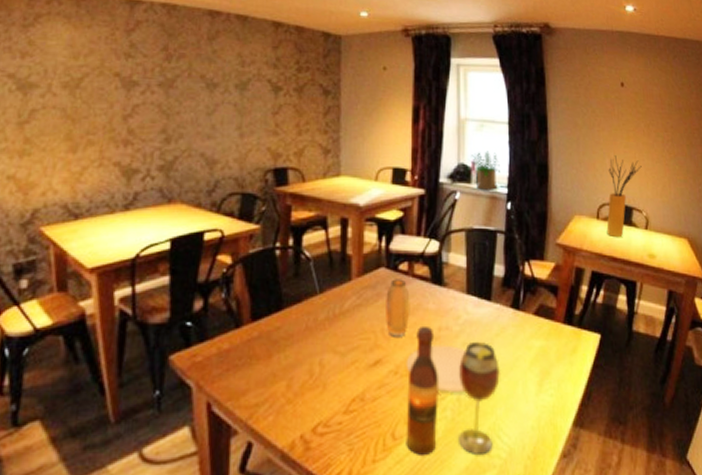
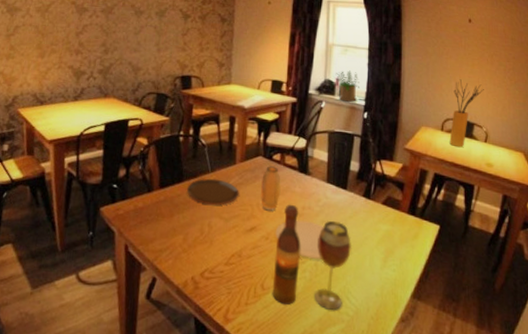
plate: none [289,301,358,336] -> present [187,178,239,205]

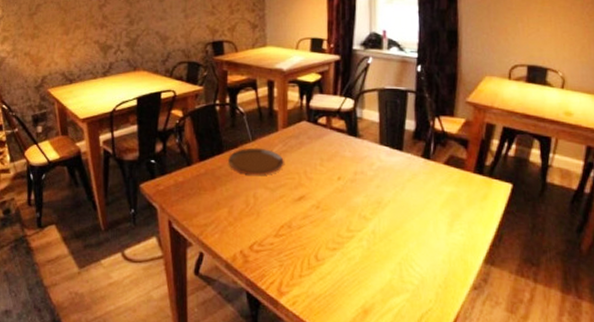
vase: present [261,166,281,211] -> none [307,131,329,178]
wine bottle: present [272,204,301,305] -> none [327,170,355,276]
plate: present [275,220,323,259] -> none [326,186,380,227]
wineglass: present [315,220,352,311] -> none [374,184,413,281]
potted plant: present [335,70,359,102] -> none [382,20,410,55]
vase: present [449,79,484,148] -> none [519,20,558,97]

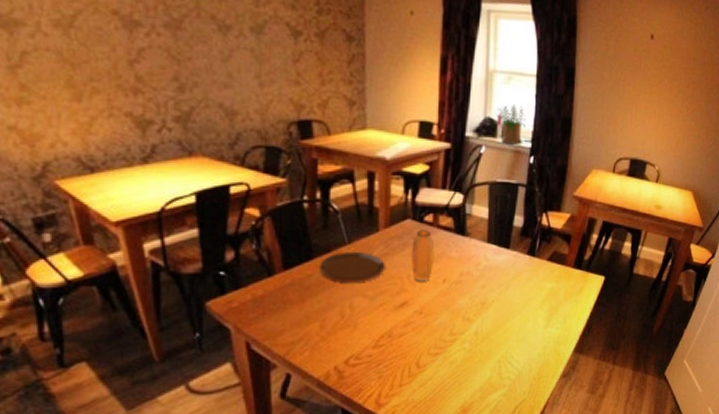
vase: none [307,131,329,178] -> present [411,230,435,282]
potted plant: none [382,20,410,55] -> present [497,104,525,144]

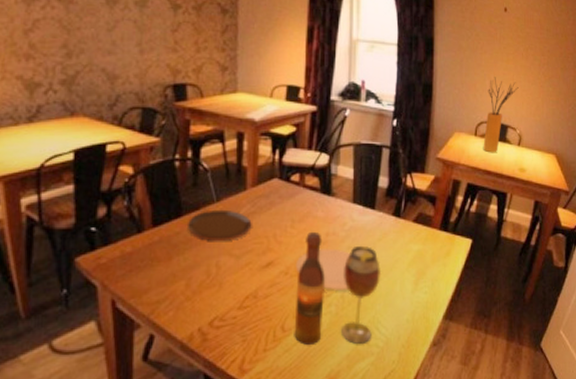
vase: present [411,230,435,282] -> none [278,189,301,242]
wine bottle: none [429,271,459,380] -> present [294,231,325,346]
plate: none [430,288,484,328] -> present [295,248,350,290]
wineglass: none [475,284,515,378] -> present [342,245,382,345]
potted plant: present [497,104,525,144] -> none [360,71,388,108]
vase: none [620,110,660,191] -> present [483,77,519,153]

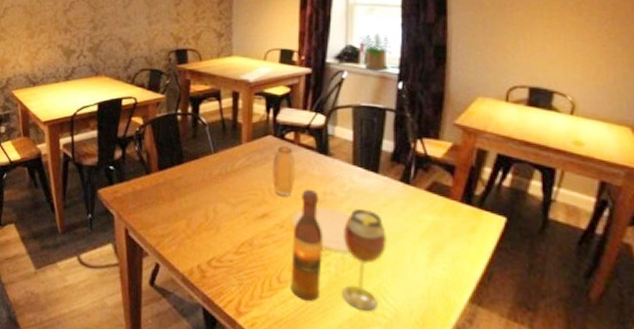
plate: present [188,209,252,241] -> none [188,160,247,189]
vase: none [278,189,301,242] -> present [273,146,296,197]
potted plant: none [360,71,388,108] -> present [359,33,391,70]
vase: present [483,77,519,153] -> none [518,36,568,122]

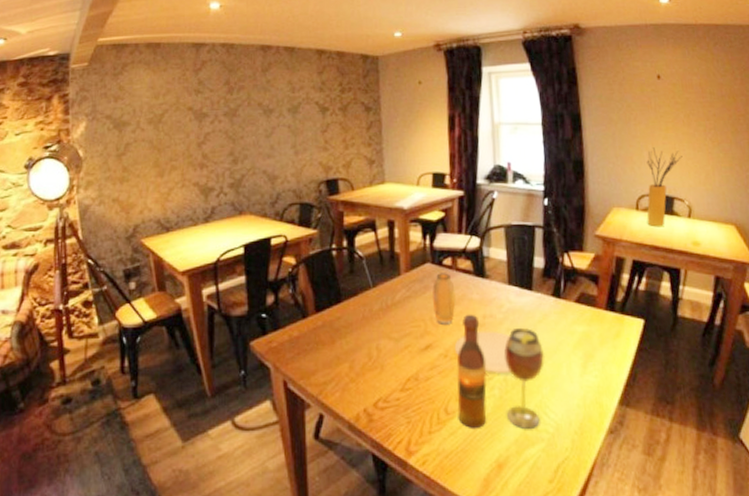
potted plant: present [359,33,391,70] -> none [506,151,536,188]
vase: none [518,36,568,122] -> present [646,147,683,228]

